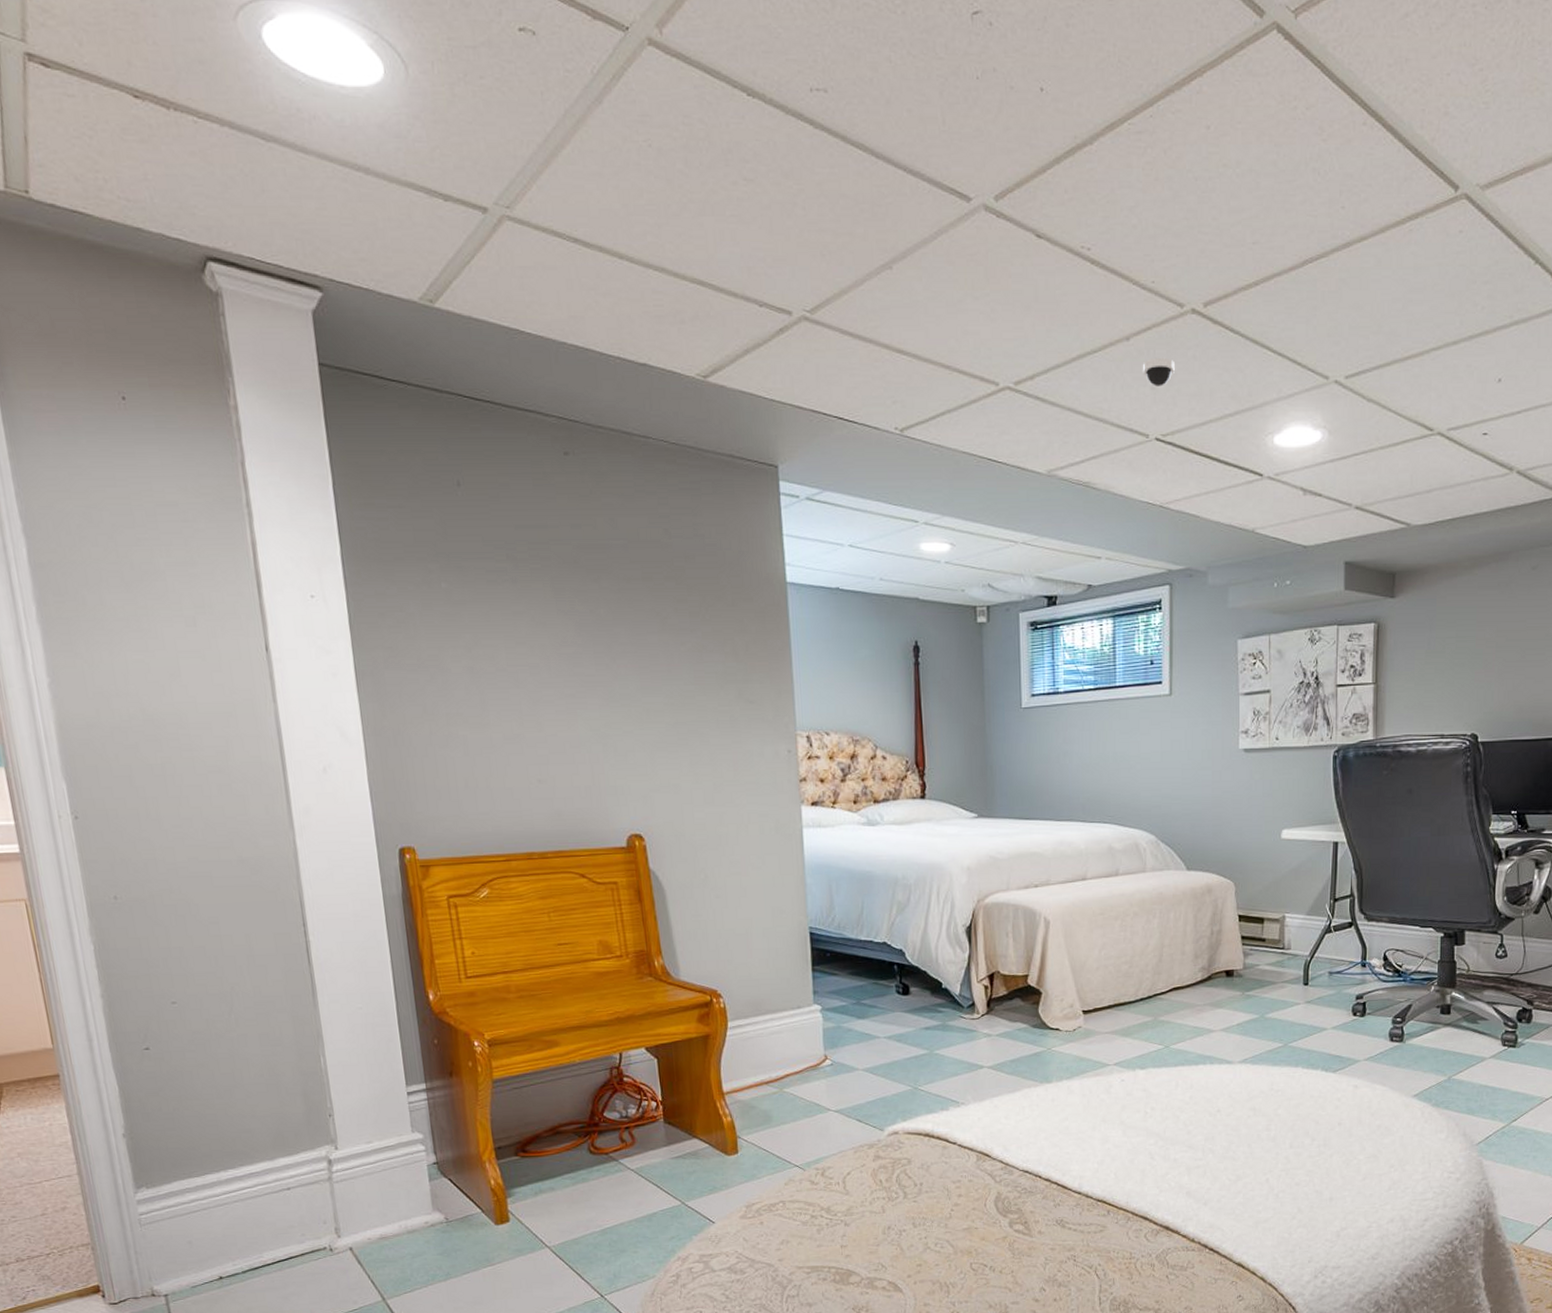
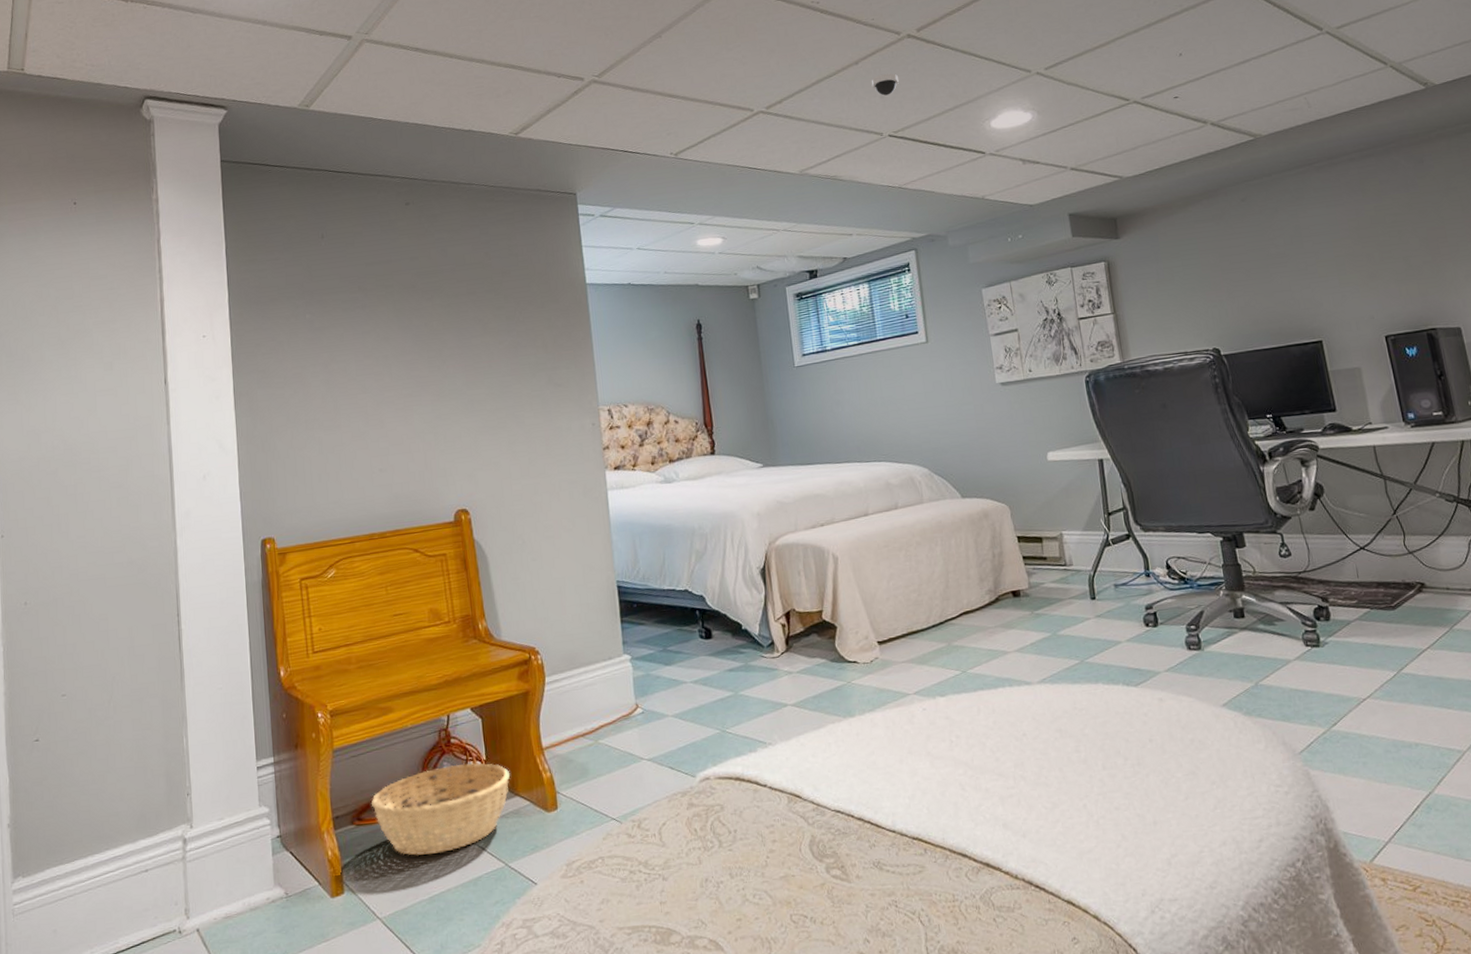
basket: none [536,1102,688,1190] -> present [371,762,510,856]

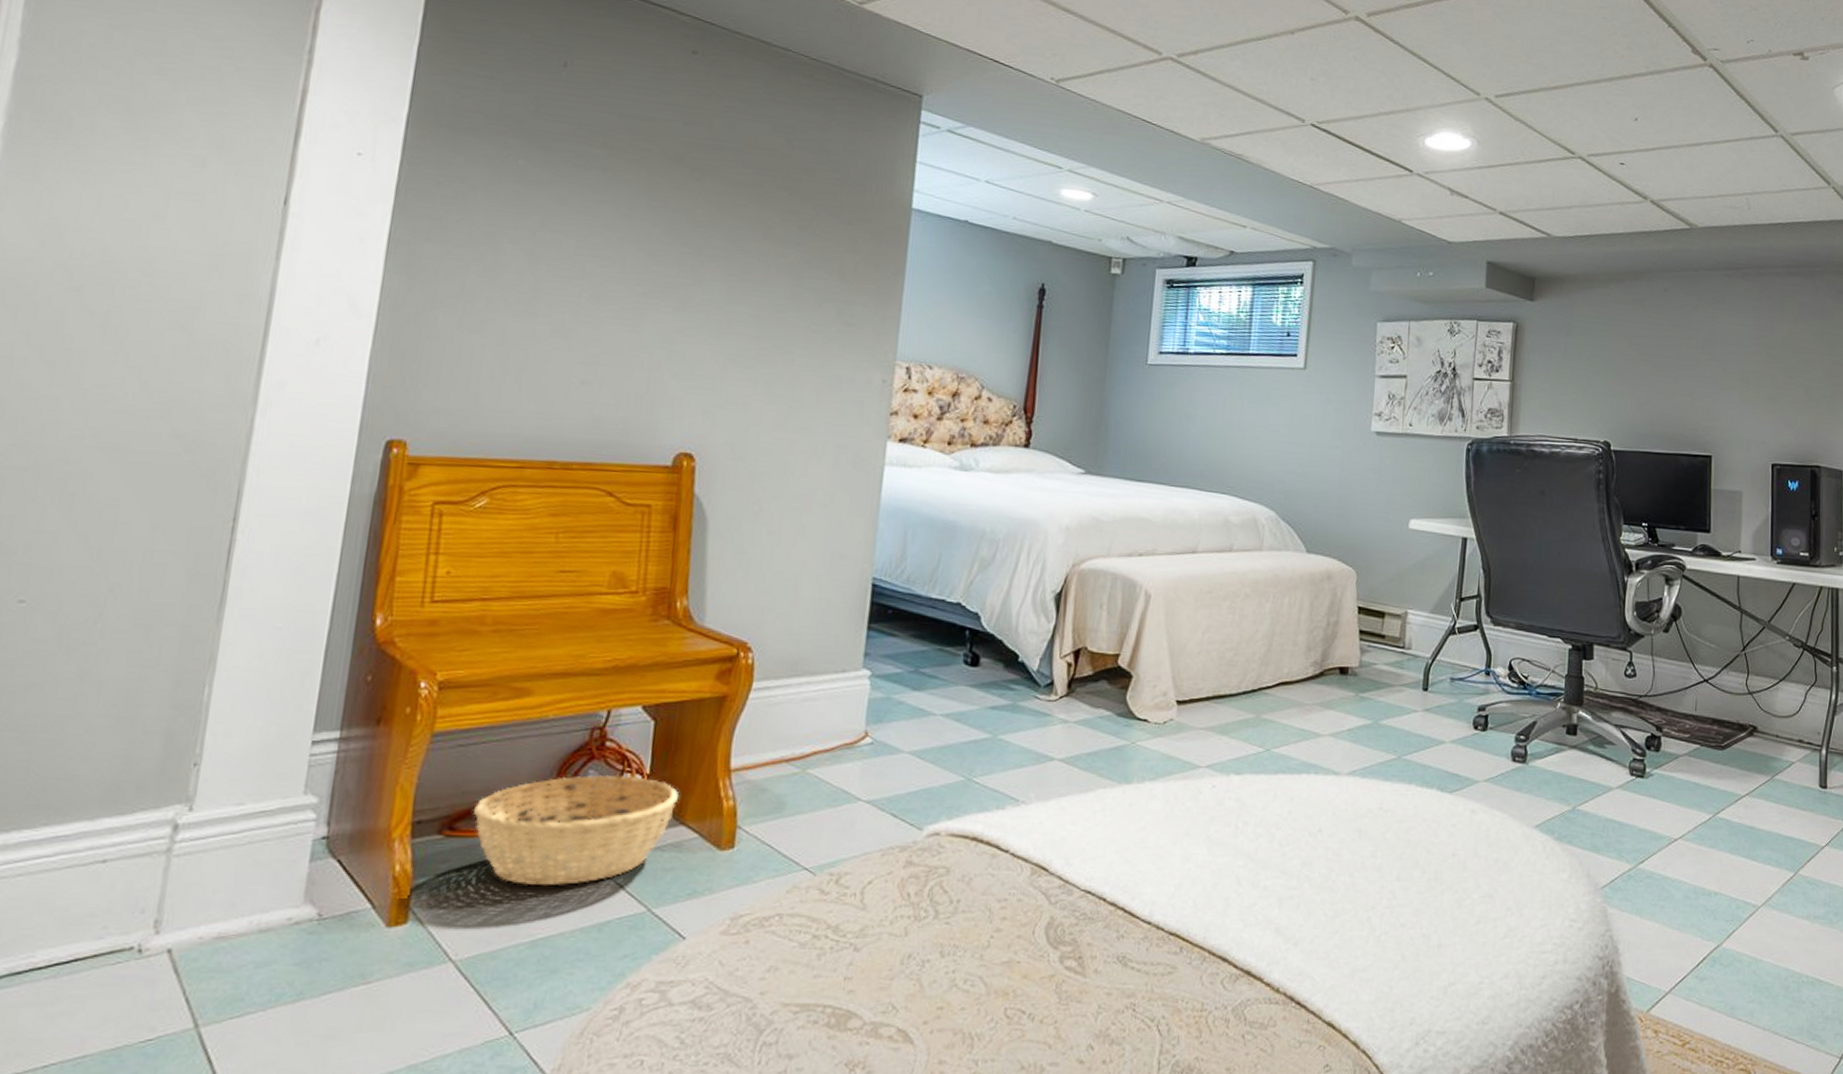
dome security camera: present [871,73,899,96] -> none [1304,52,1335,79]

